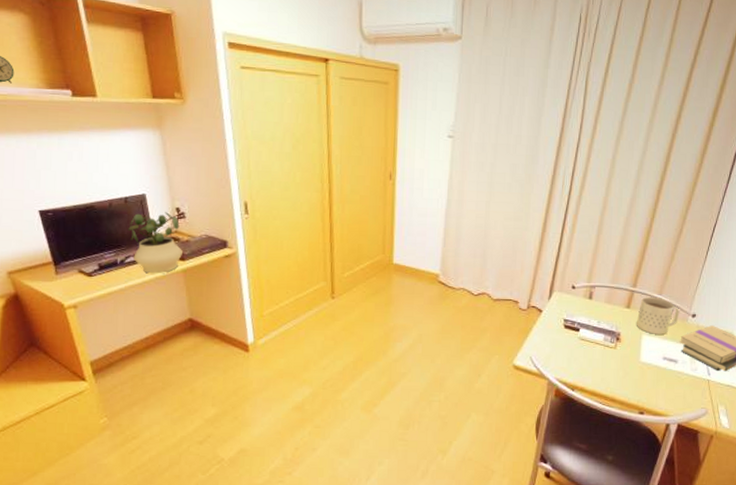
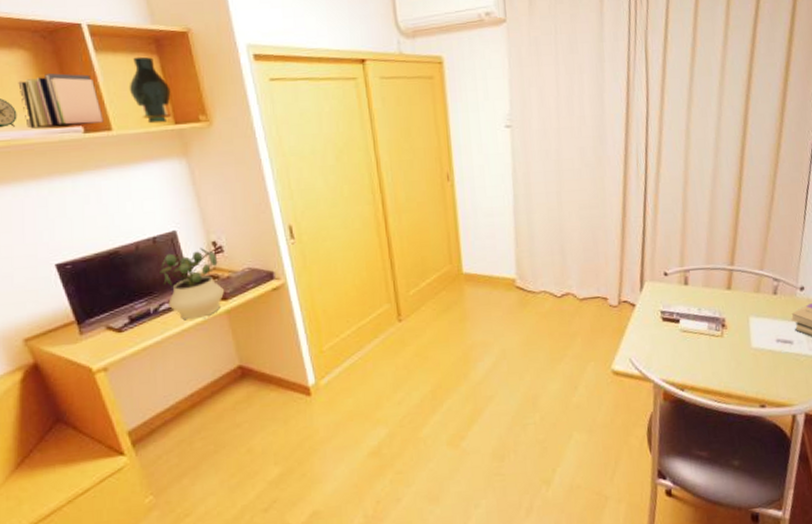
books: none [17,38,90,90] -> present [18,73,104,129]
vase: none [114,32,152,96] -> present [129,56,172,124]
mug: present [636,297,680,335] -> none [740,273,787,315]

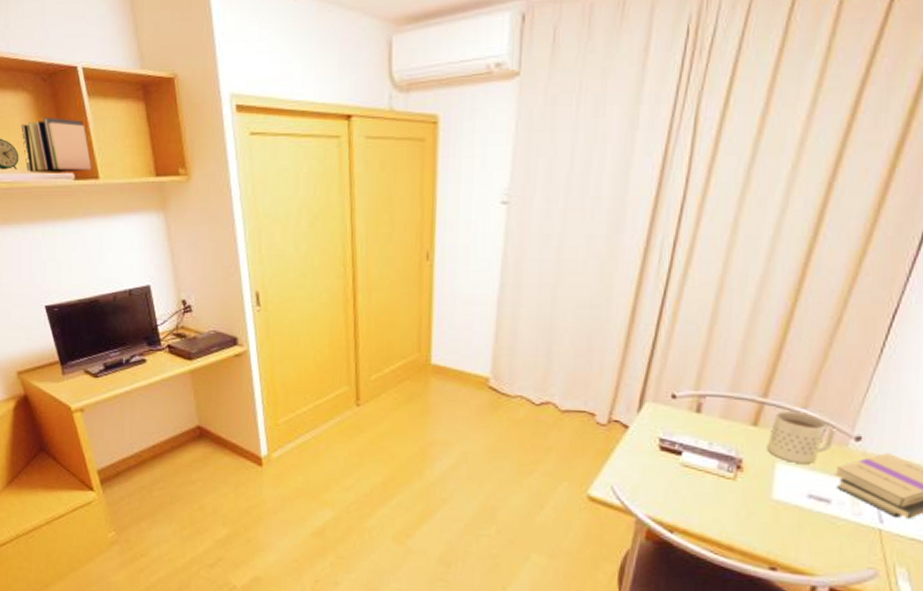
vase: present [129,56,172,124] -> none [116,103,154,174]
potted plant: present [158,248,225,321] -> none [132,305,191,375]
mug: none [740,273,787,315] -> present [766,411,836,464]

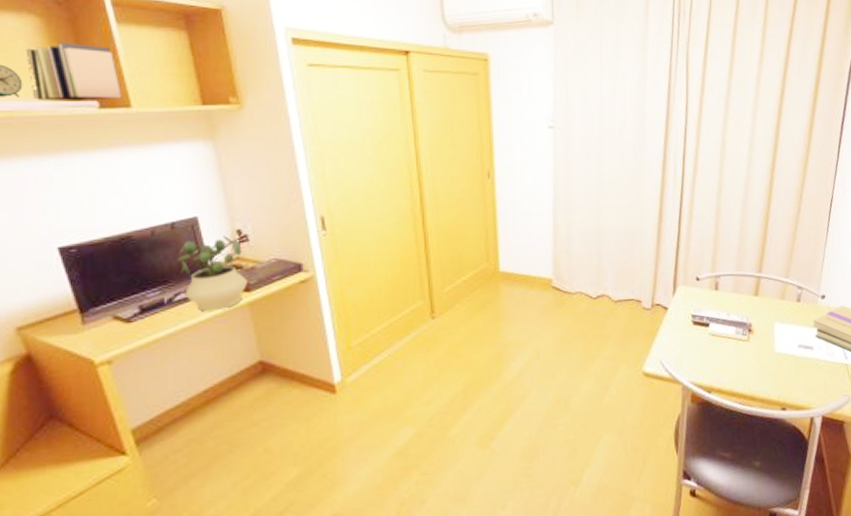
potted plant: none [132,305,191,375] -> present [175,236,249,312]
mug: present [766,411,836,464] -> none [766,281,809,321]

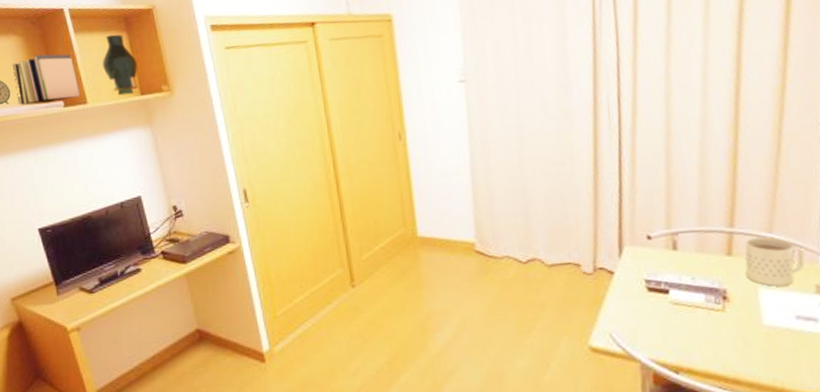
vase: none [152,31,199,103] -> present [102,34,138,96]
potted plant: present [175,236,249,312] -> none [125,212,184,283]
mug: none [766,281,809,321] -> present [745,237,805,286]

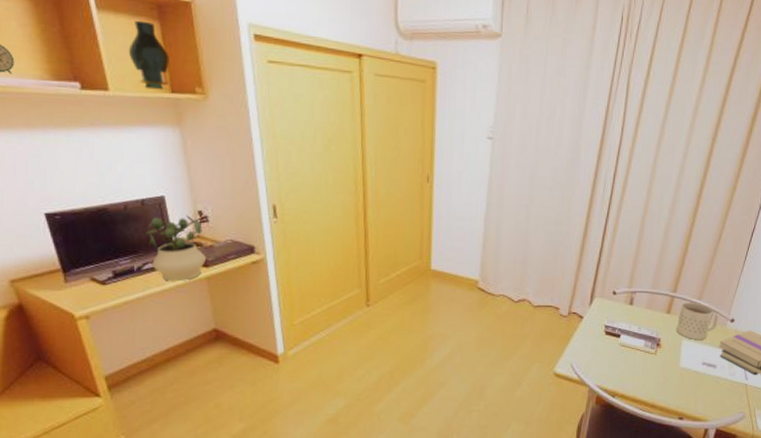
books: present [12,54,80,105] -> none [17,25,101,82]
potted plant: none [125,212,184,283] -> present [144,215,207,282]

